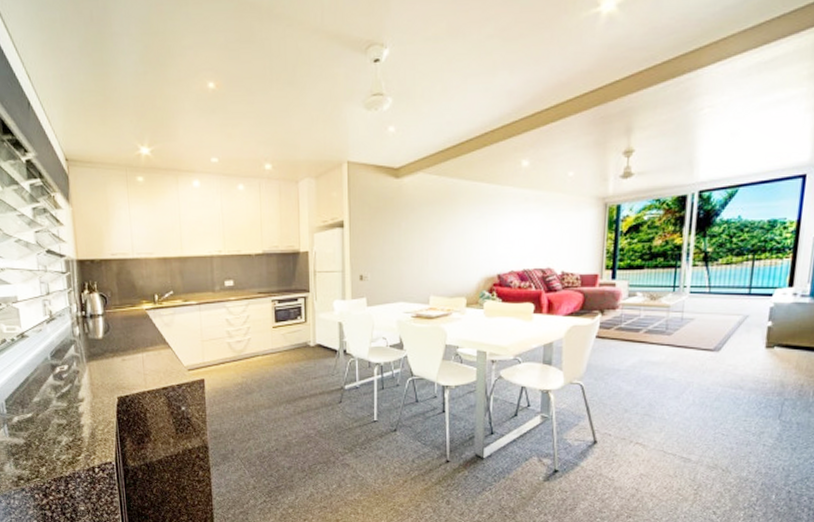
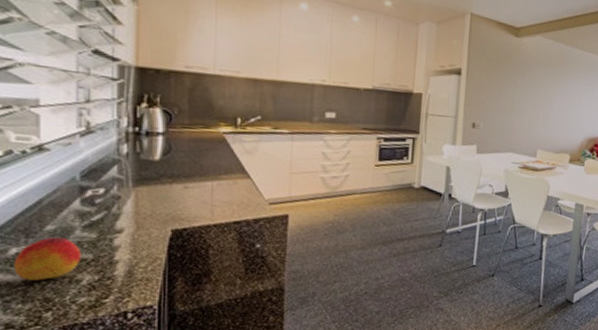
peach: none [17,407,59,442] -> present [13,237,81,281]

